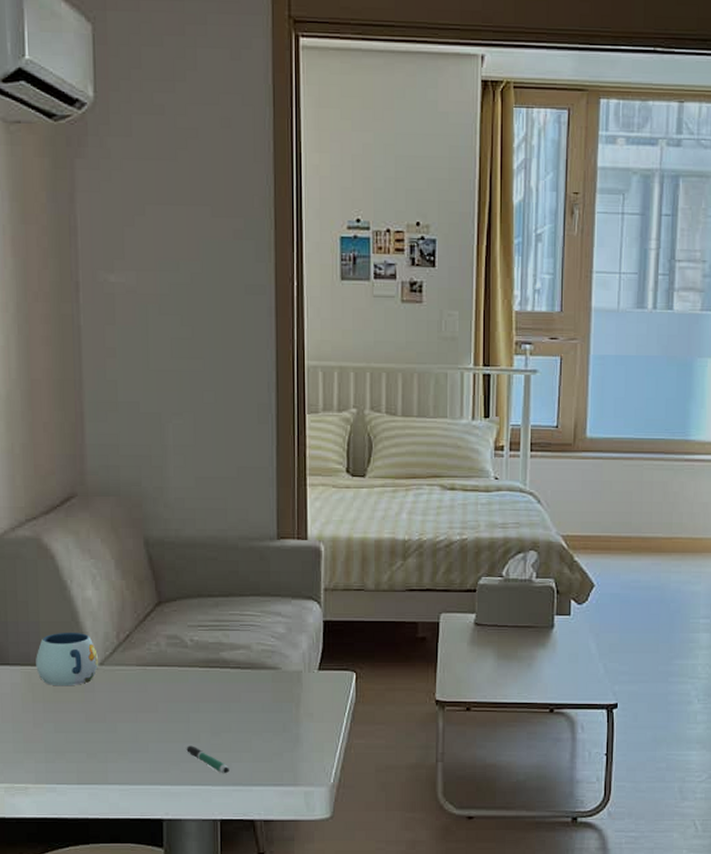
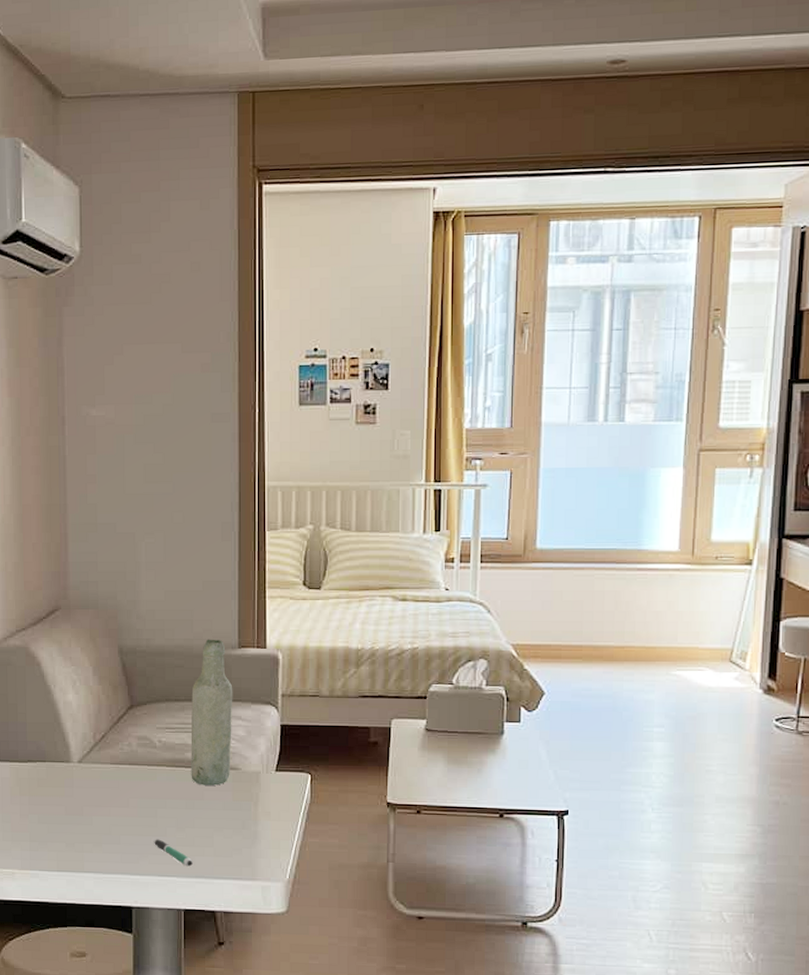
mug: present [36,632,98,686] -> none [23,732,77,782]
bottle: none [225,529,272,687] -> present [190,639,233,786]

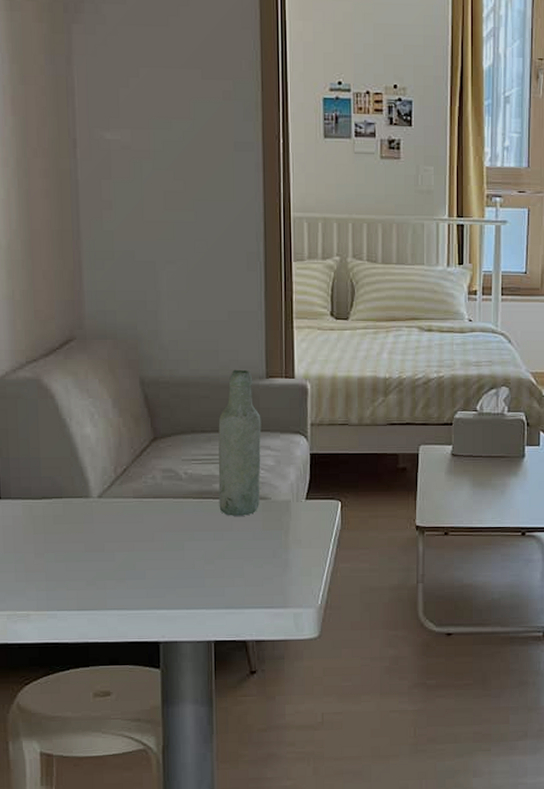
pen: present [153,839,193,867] -> none [180,572,222,598]

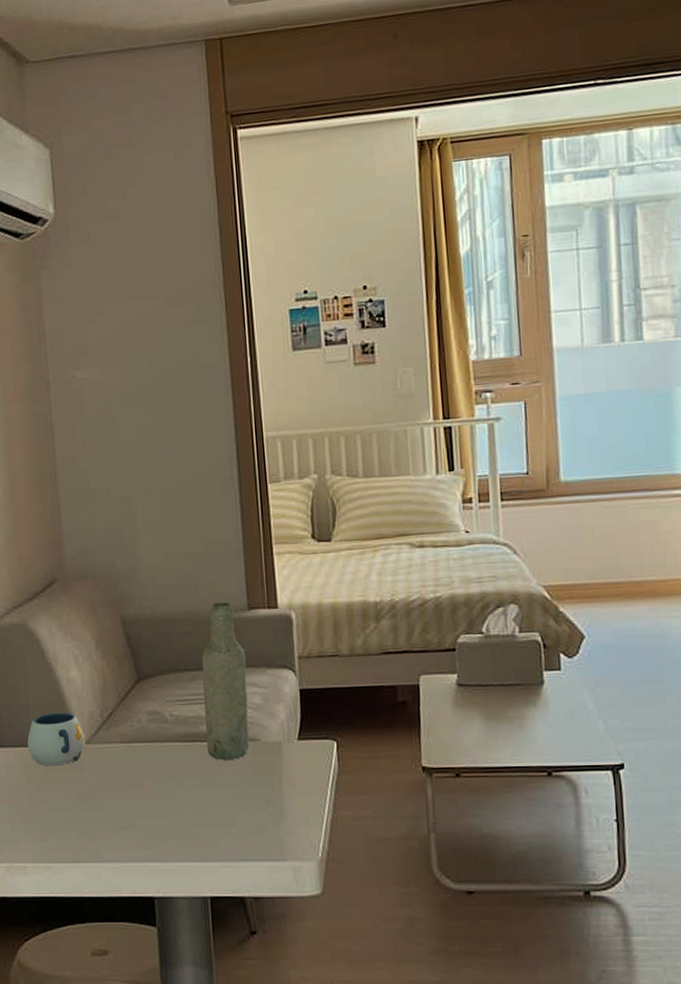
mug: none [37,467,97,518] -> present [27,712,85,766]

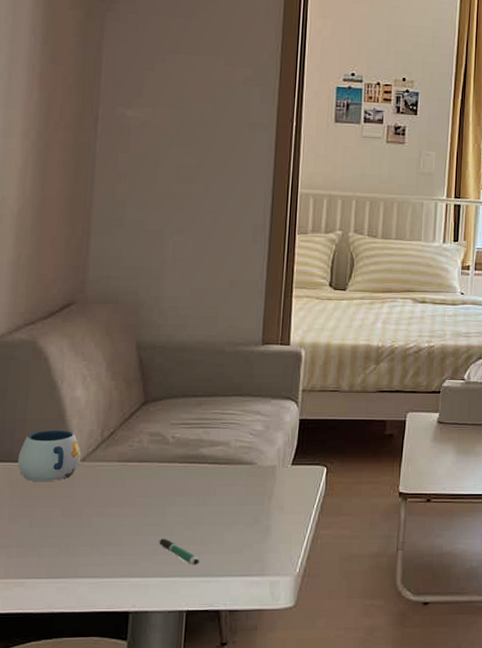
pen: none [171,821,216,850] -> present [158,538,199,566]
bottle: present [201,602,250,760] -> none [204,335,254,481]

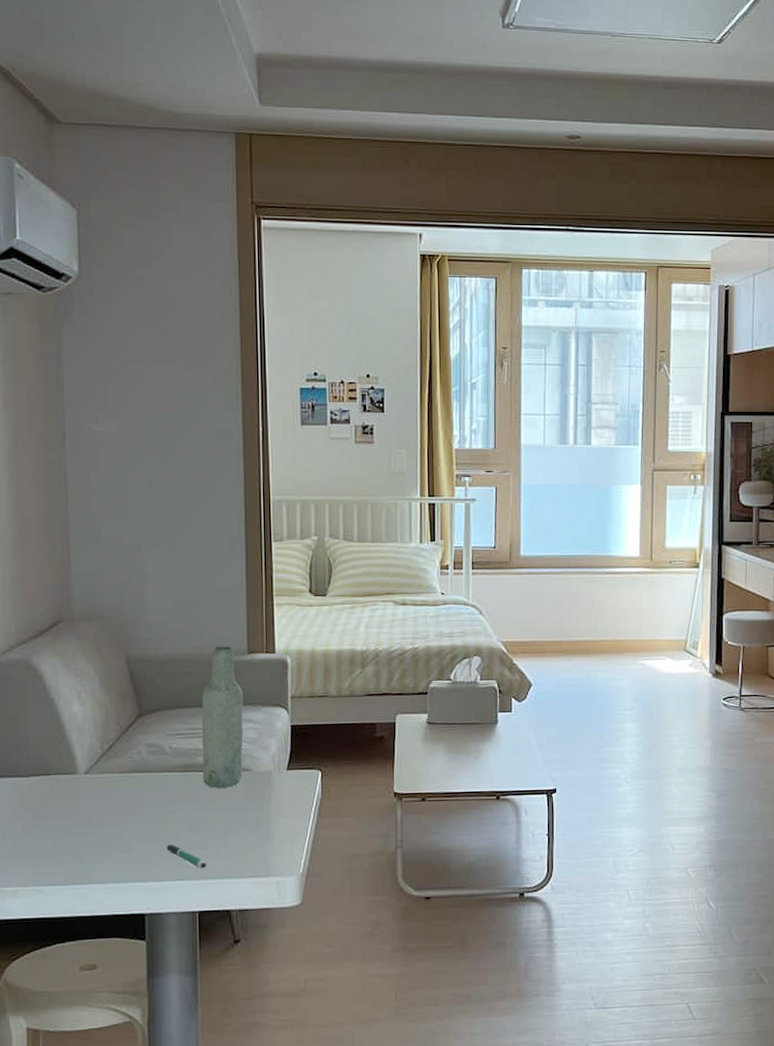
mug: present [18,429,81,482] -> none [25,744,84,795]
bottle: none [204,335,254,481] -> present [201,646,244,788]

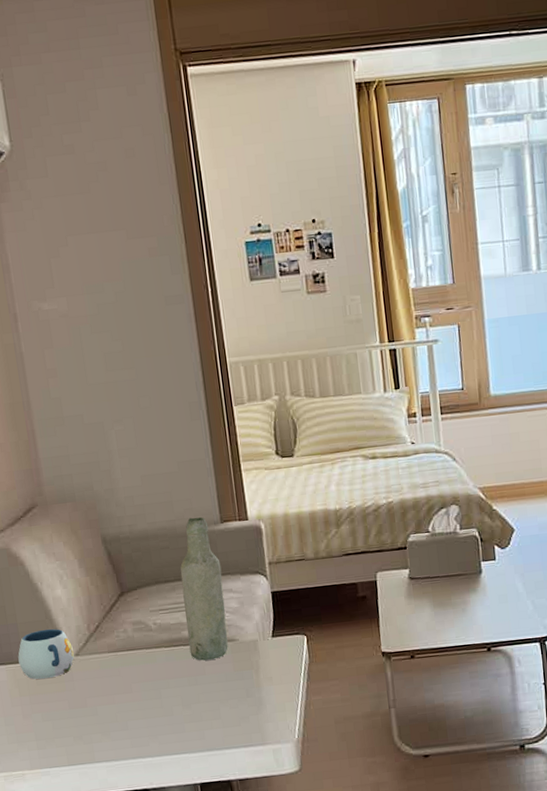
mug: none [25,744,84,795] -> present [18,628,74,680]
pen: present [165,844,207,869] -> none [160,719,203,742]

